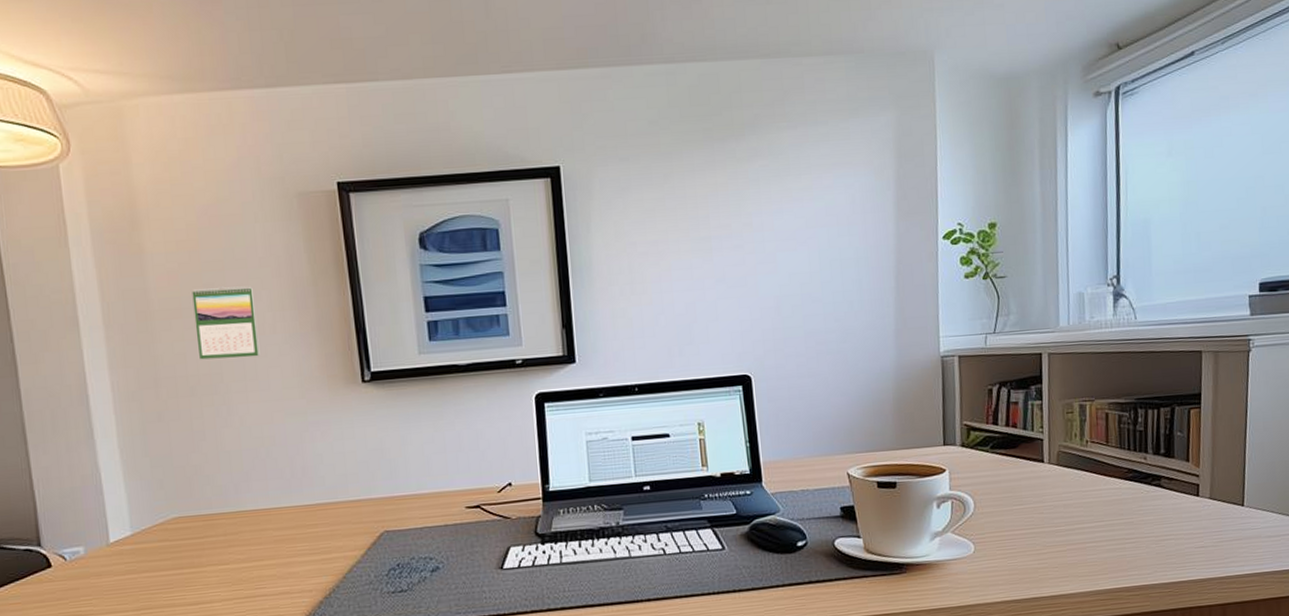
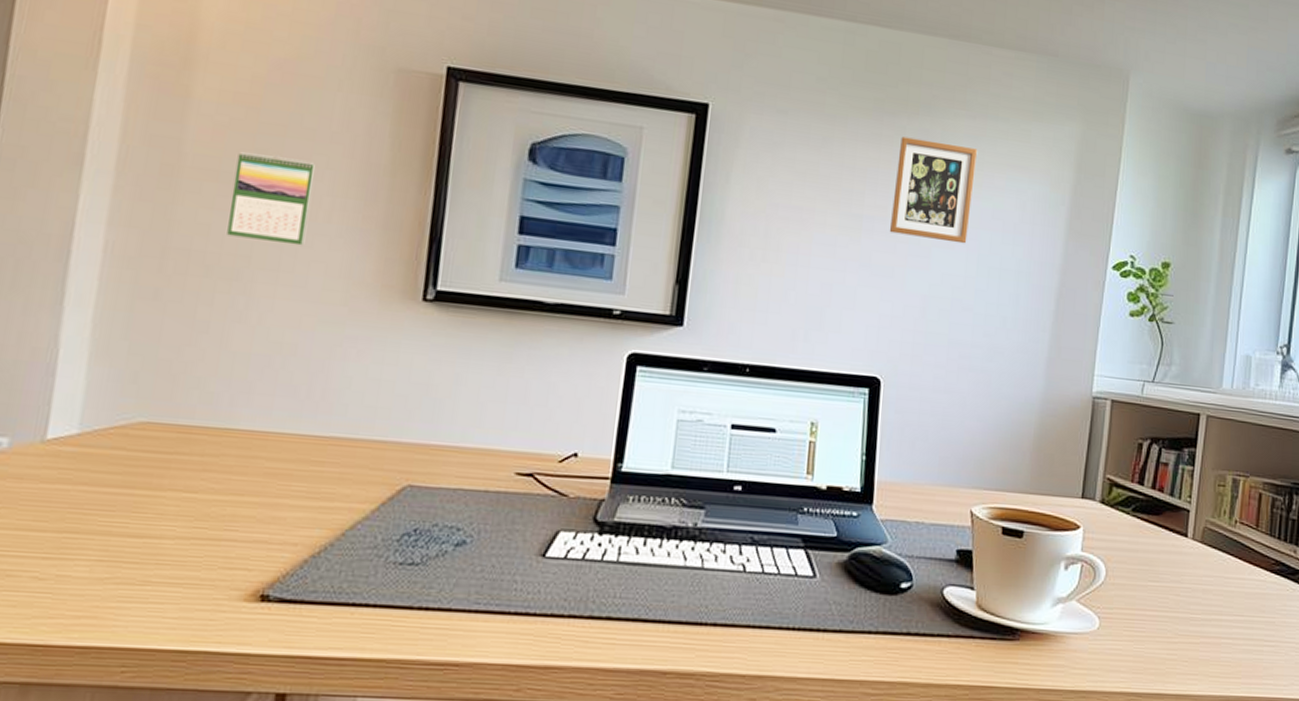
picture frame: none [733,155,807,247] -> present [889,136,978,244]

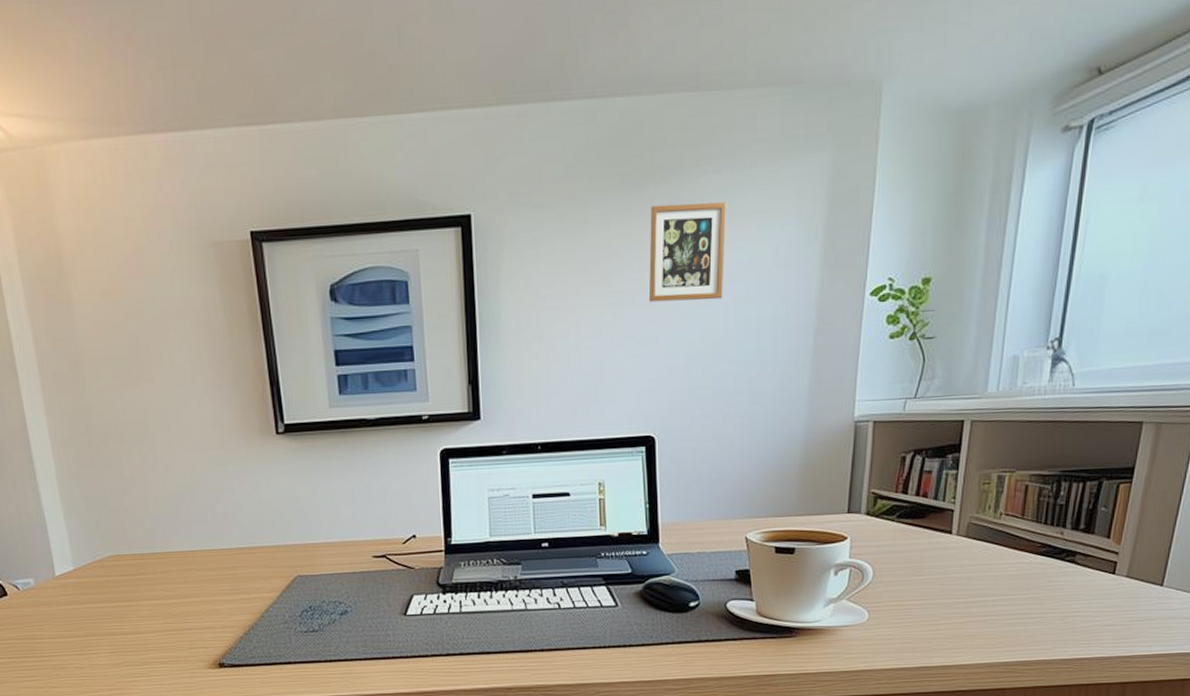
calendar: present [227,152,315,246] -> none [117,337,182,409]

